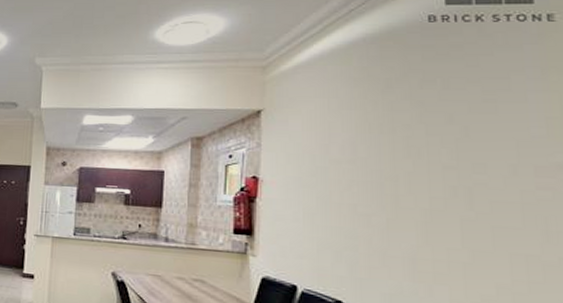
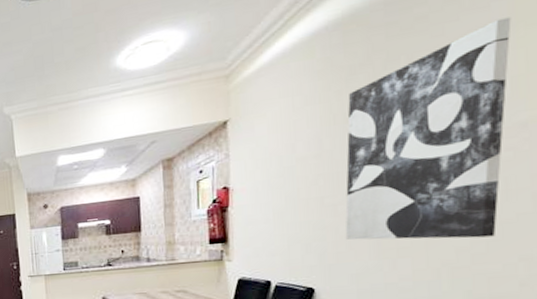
wall art: none [378,61,544,278] -> present [345,17,512,240]

